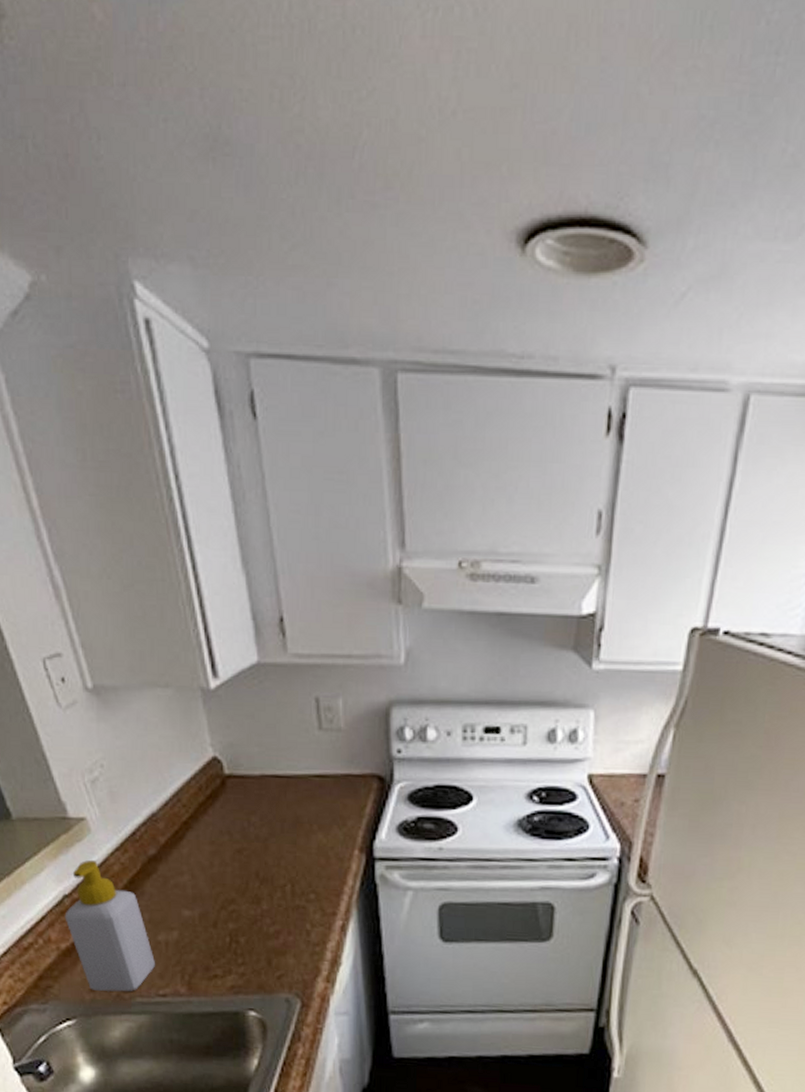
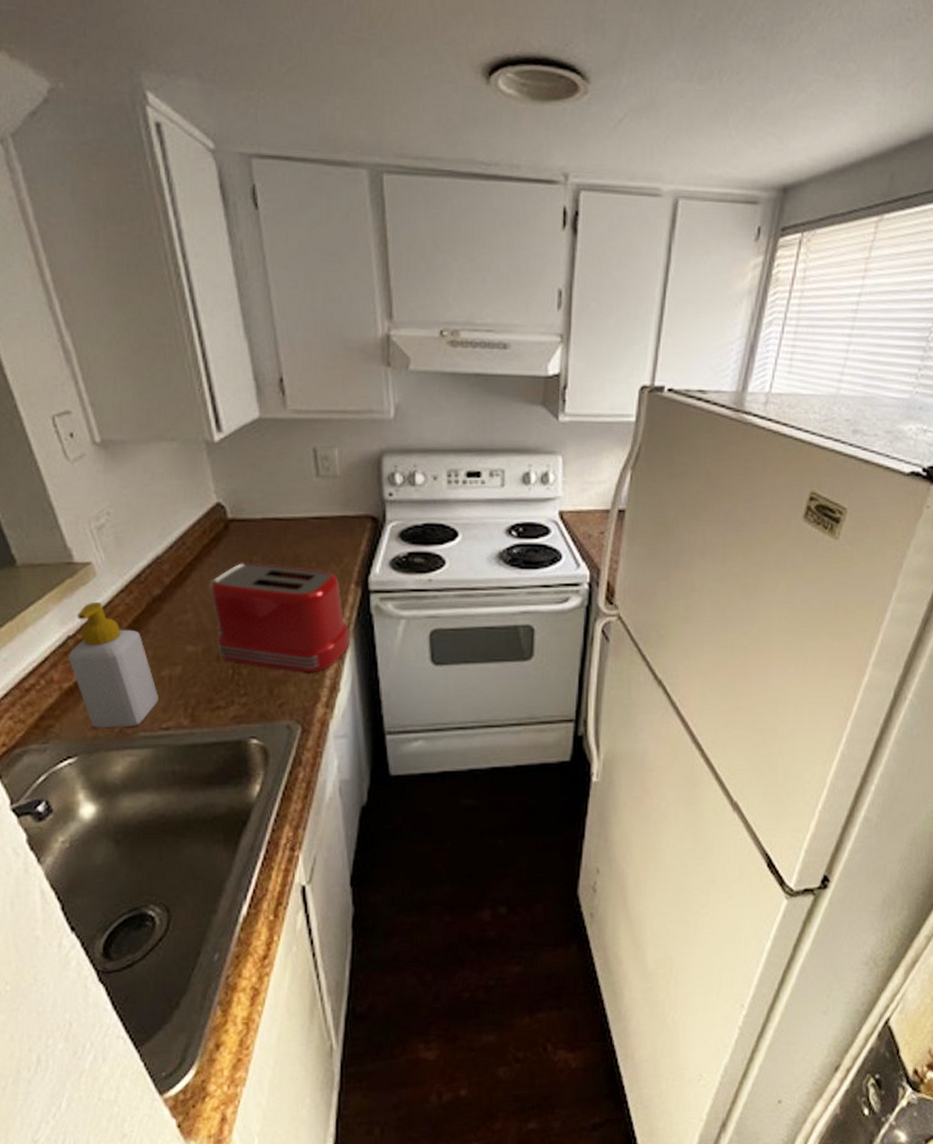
toaster: none [206,823,354,944] -> present [209,563,351,673]

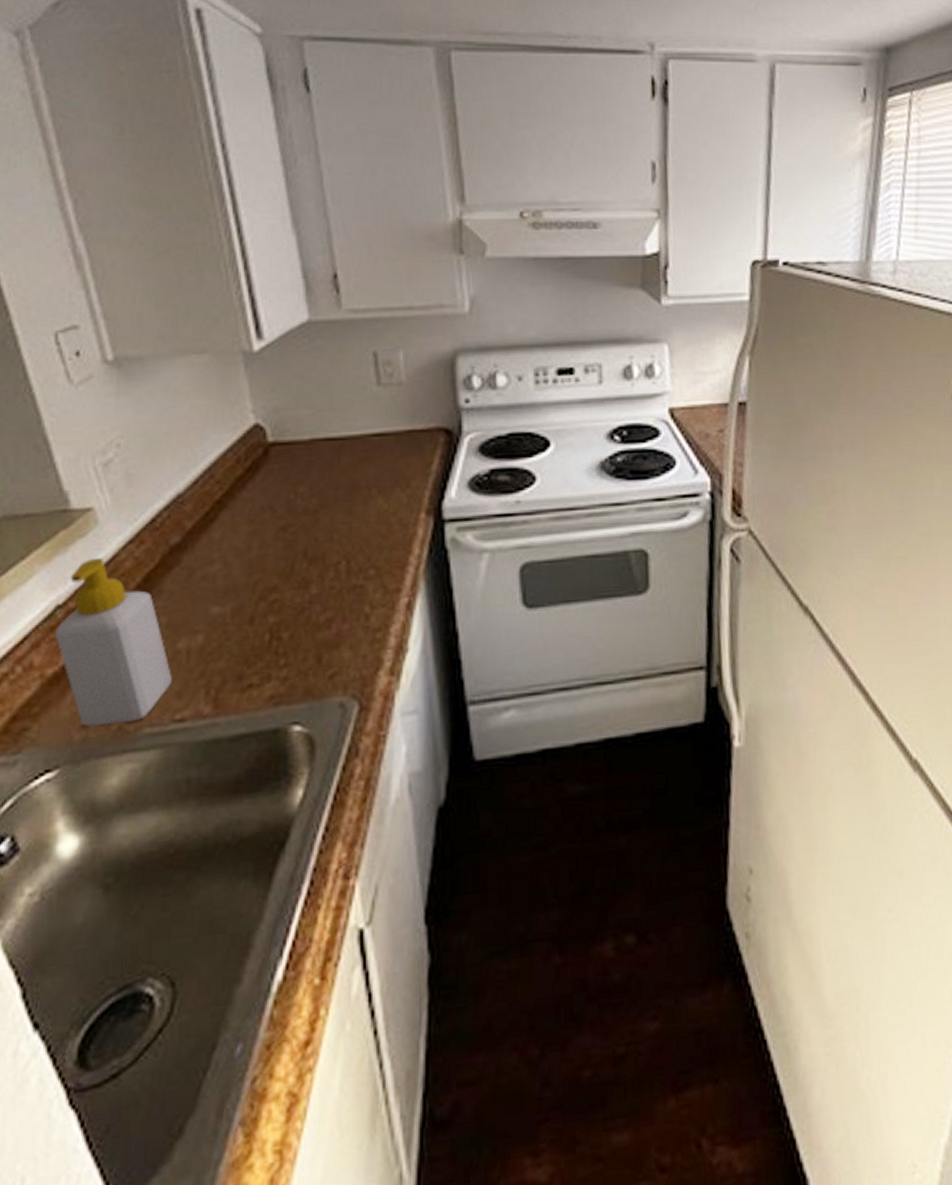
toaster: present [209,563,351,673] -> none [242,495,421,631]

